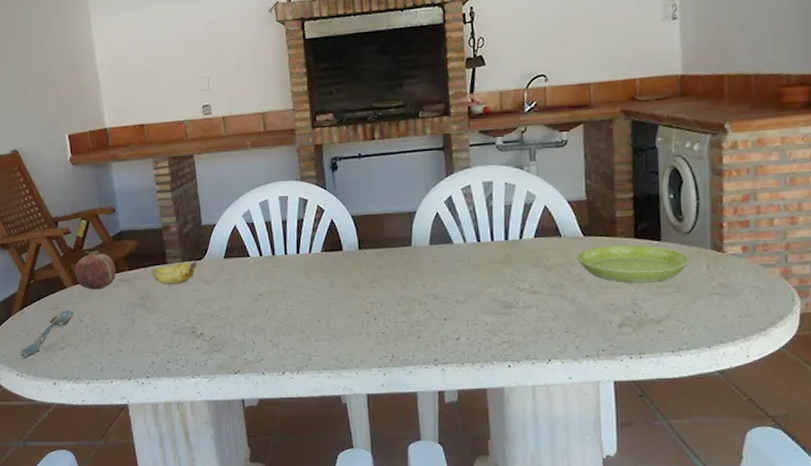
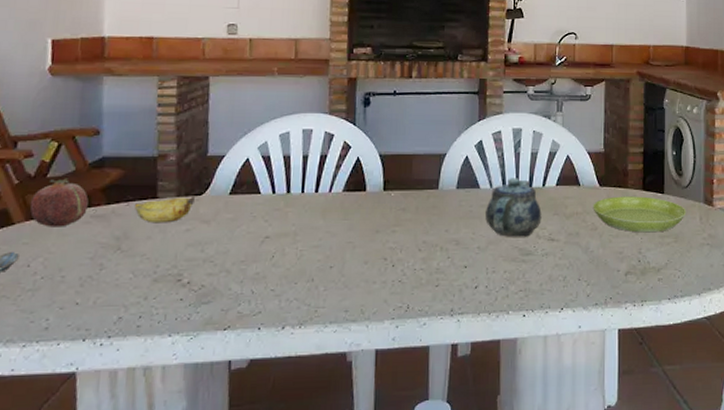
teapot: none [461,231,521,290] -> present [485,178,542,237]

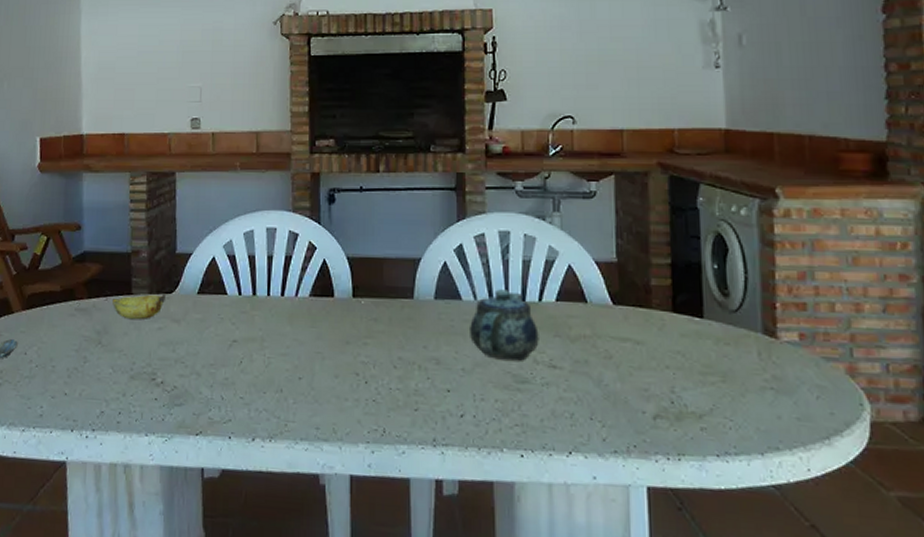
fruit: present [30,178,89,227] -> none [25,271,73,318]
saucer: present [592,196,687,233] -> none [605,318,738,368]

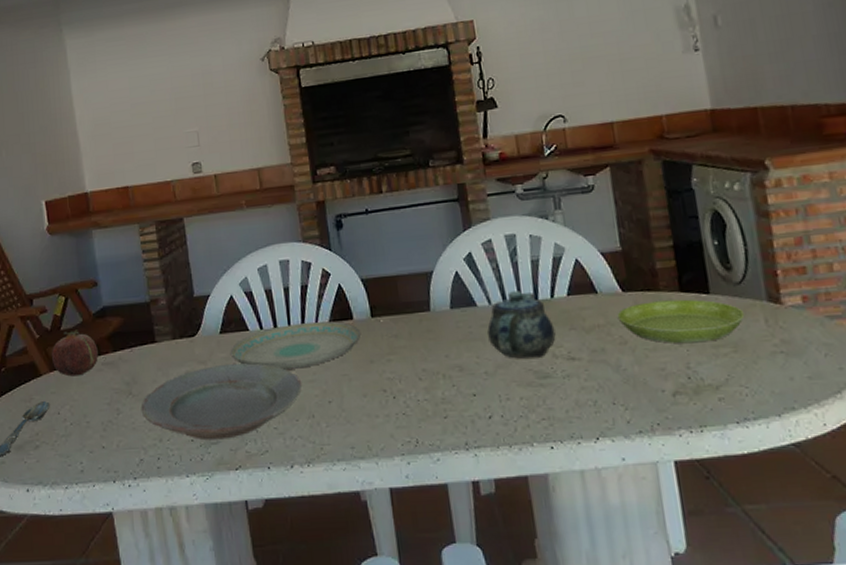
fruit: none [25,271,73,318] -> present [51,329,98,377]
plate: none [108,326,274,403] -> present [141,363,302,441]
banana: present [113,294,167,320] -> none [138,339,190,367]
plate: none [205,294,341,340] -> present [230,321,362,370]
saucer: none [605,318,738,368] -> present [617,299,745,344]

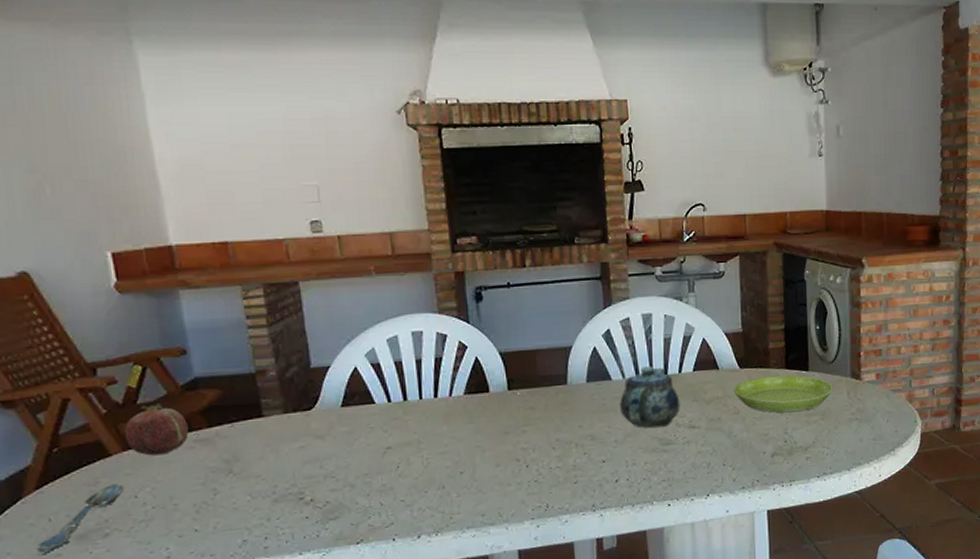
plate: present [141,363,302,441] -> none [244,436,433,517]
plate: present [230,321,362,370] -> none [352,394,497,443]

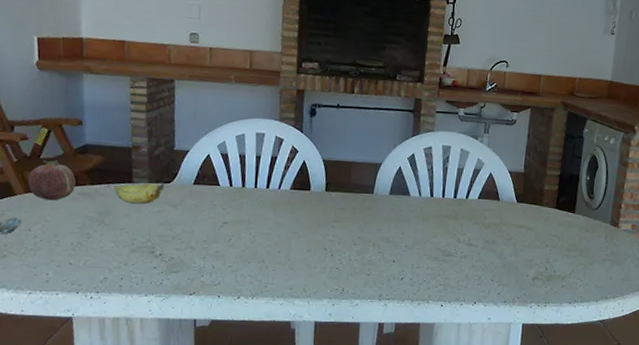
banana: none [240,412,306,443] -> present [114,183,165,204]
teapot: present [620,366,680,428] -> none [413,189,464,241]
saucer: present [733,375,833,413] -> none [509,212,594,246]

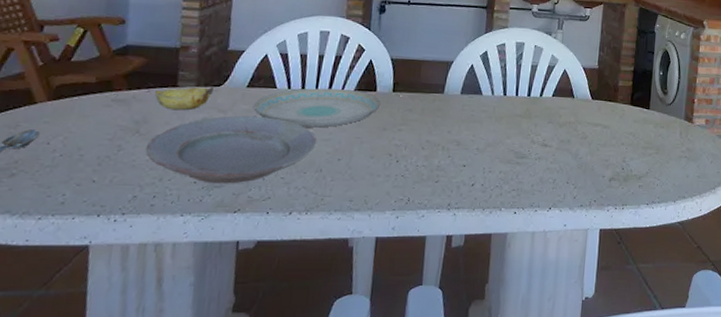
fruit: present [27,160,76,201] -> none [53,63,111,109]
plate: none [110,210,259,270] -> present [145,116,317,184]
plate: none [200,186,315,223] -> present [253,88,381,128]

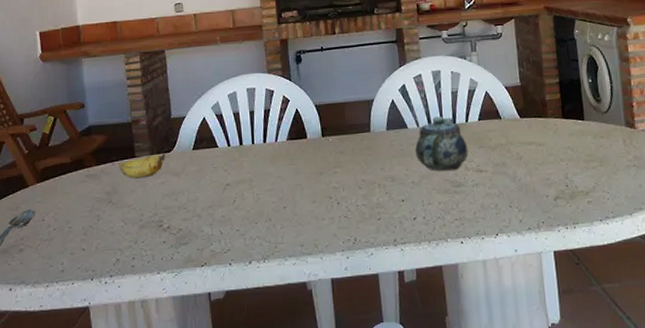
plate: present [145,116,317,184] -> none [119,175,262,242]
plate: present [253,88,381,128] -> none [201,140,313,181]
teapot: none [485,87,538,142] -> present [415,116,468,171]

